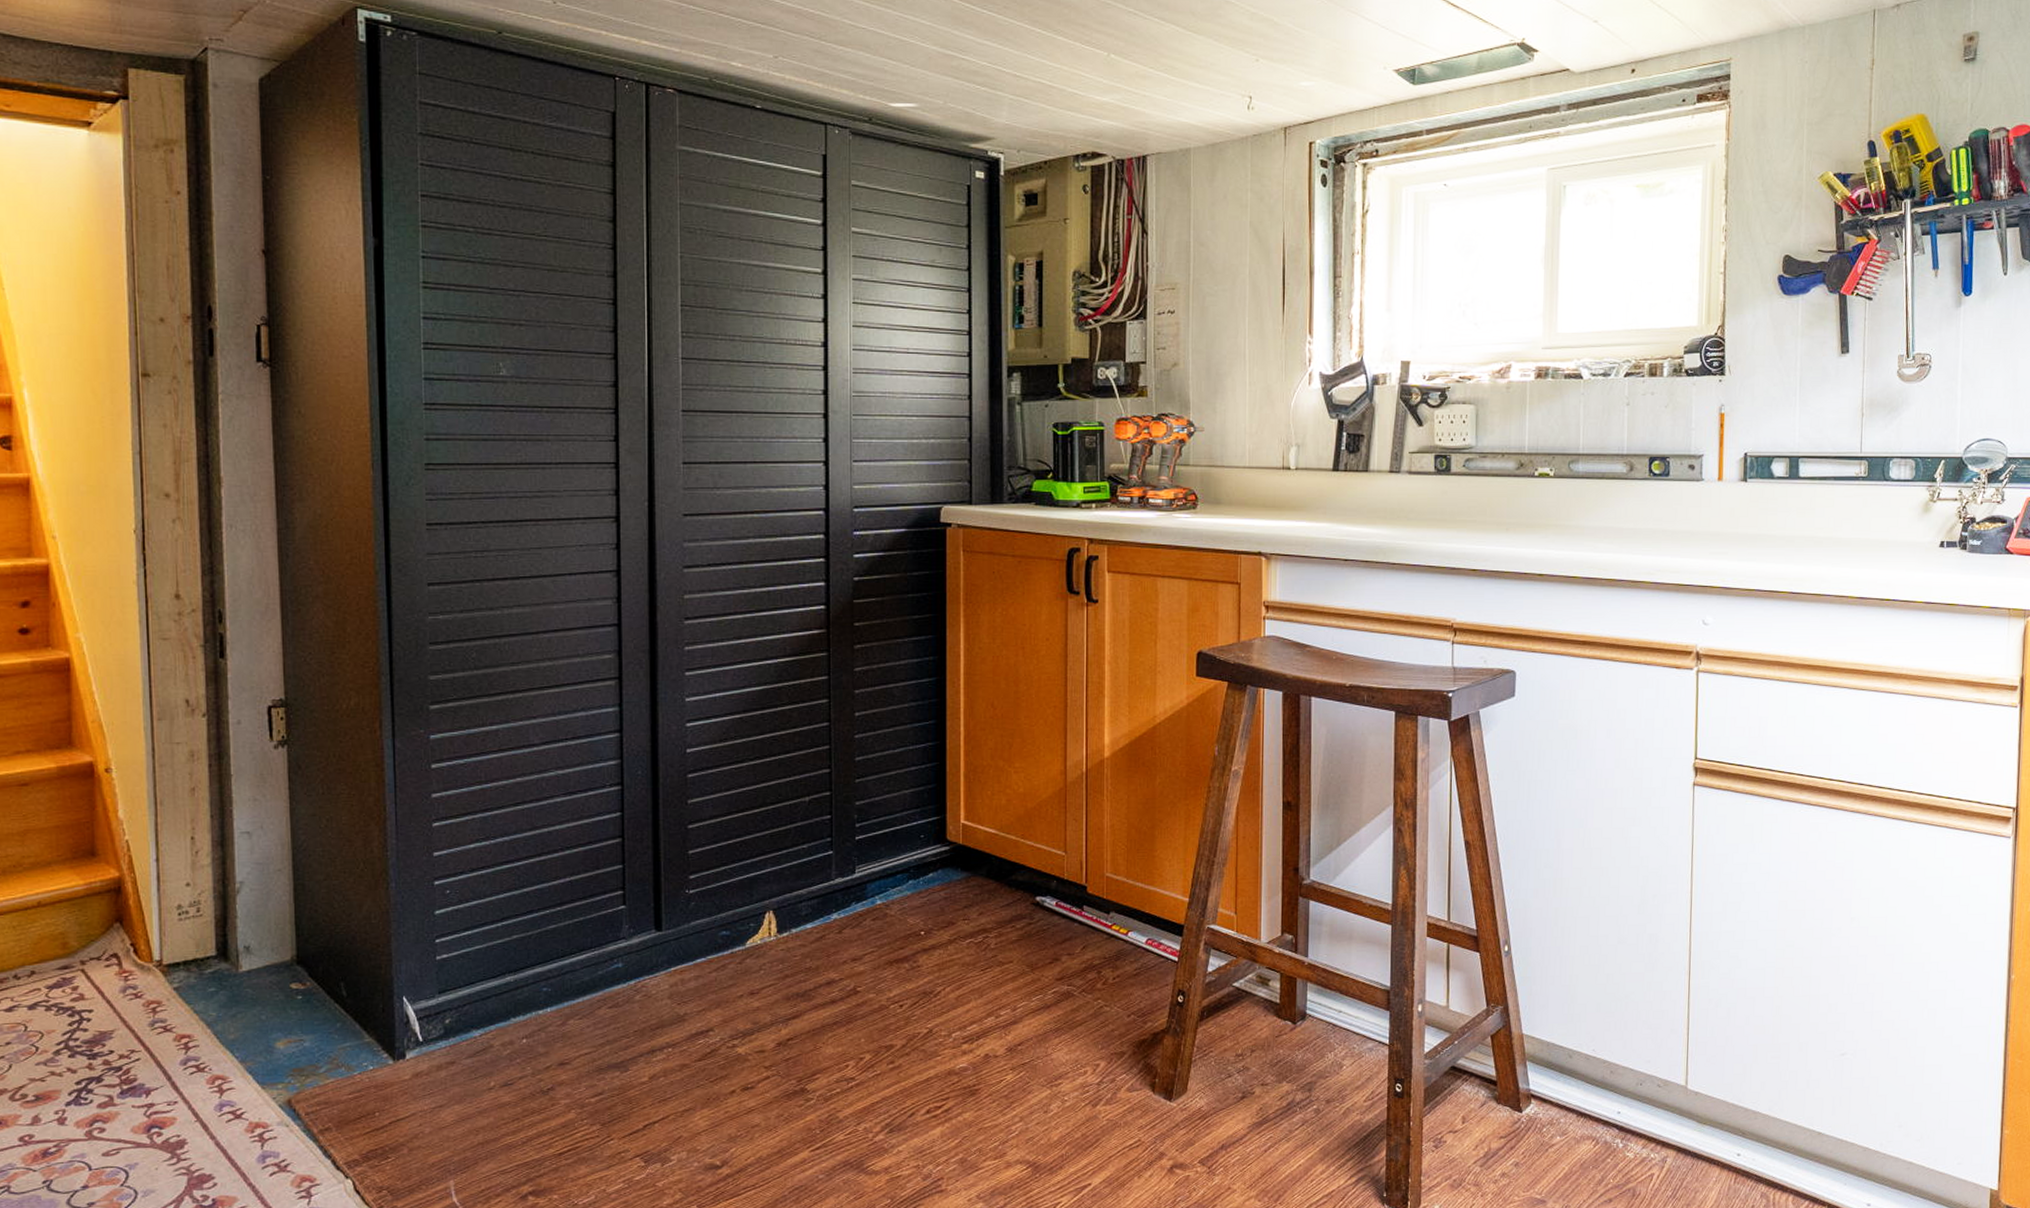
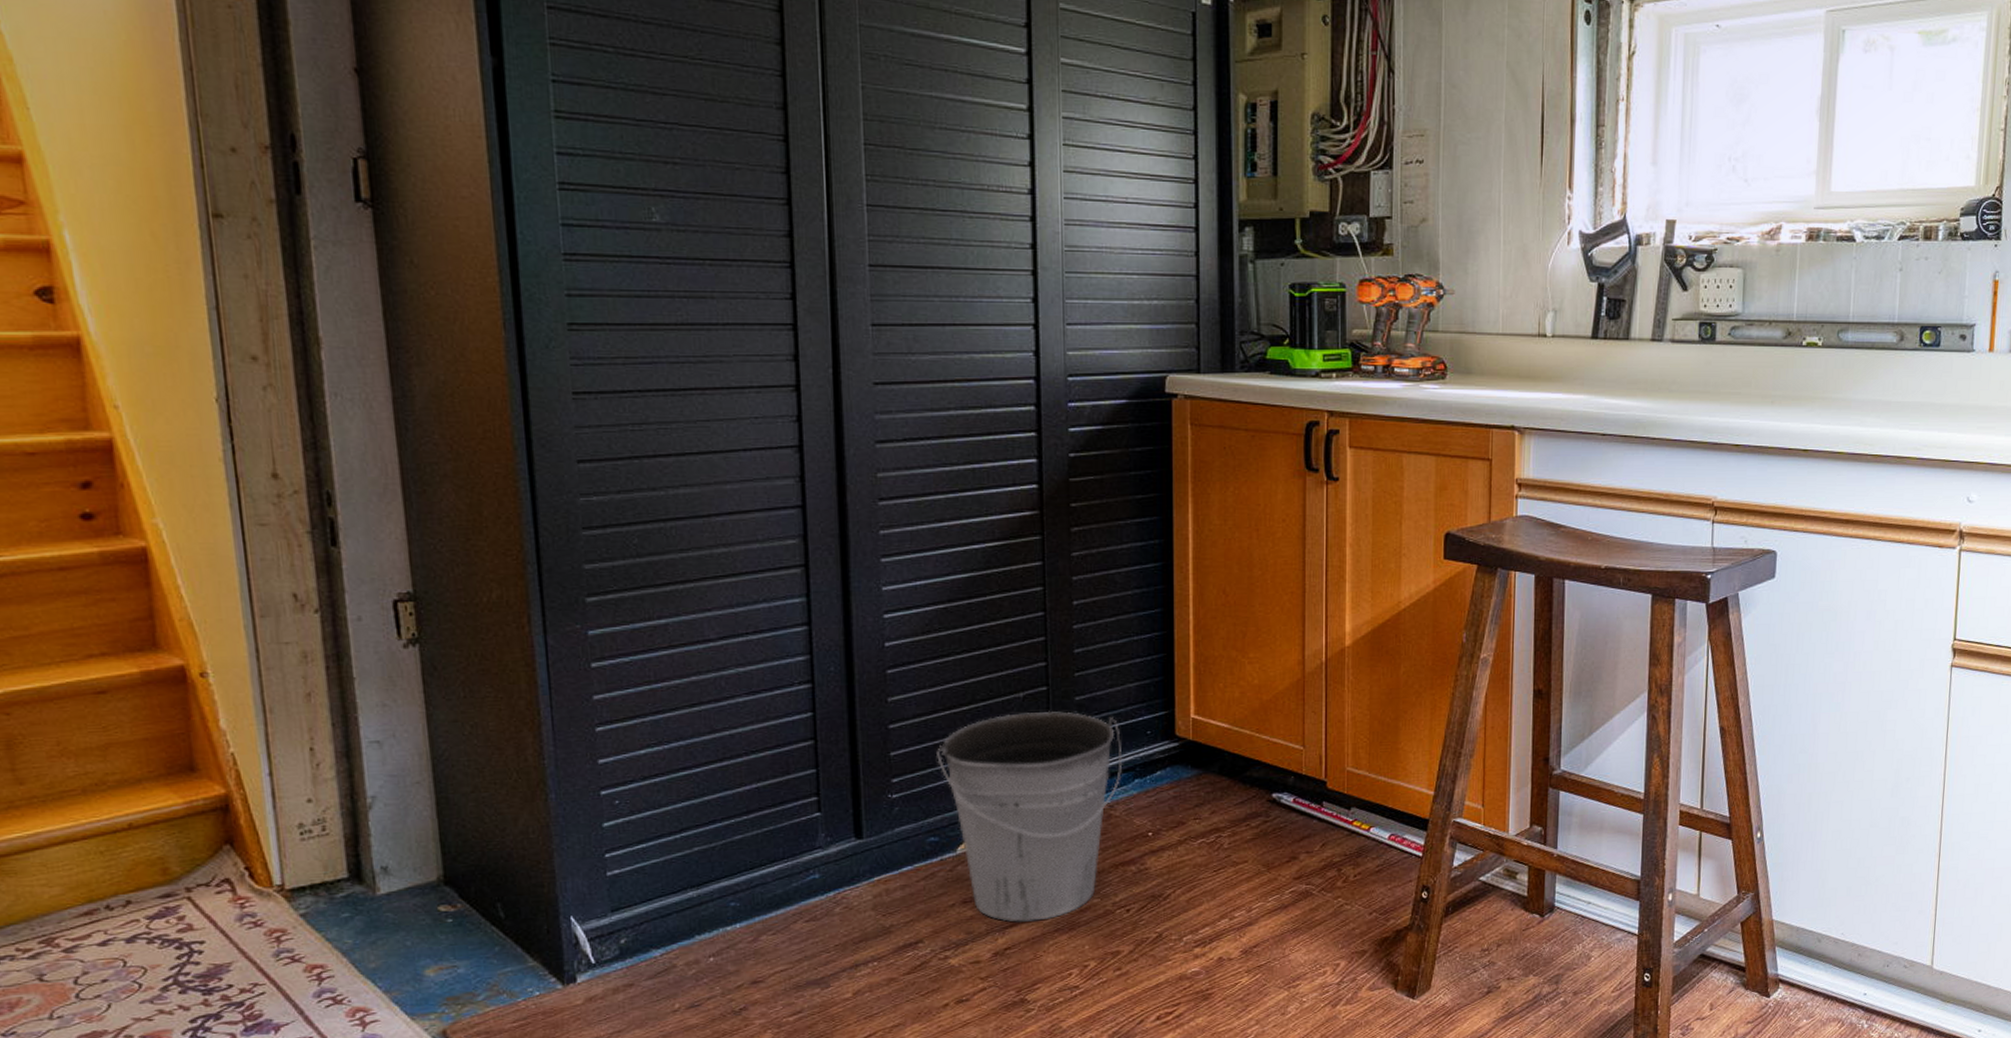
bucket: none [730,814,898,1014] -> present [937,711,1123,922]

